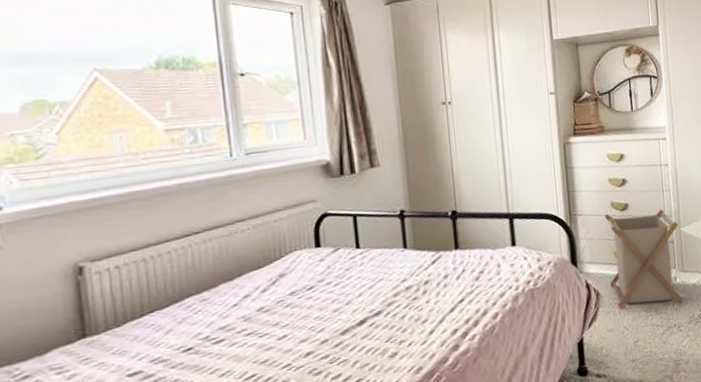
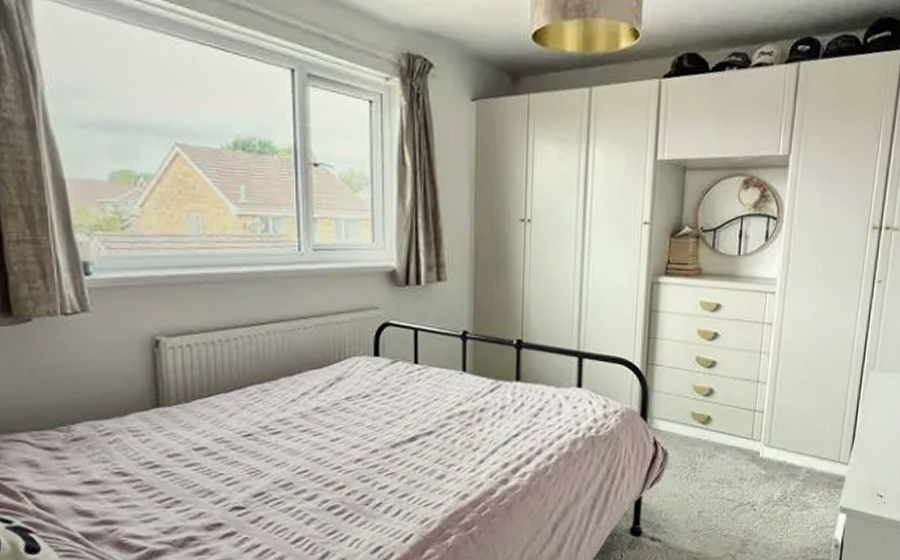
laundry basket: present [605,209,684,308] -> none [681,368,773,481]

